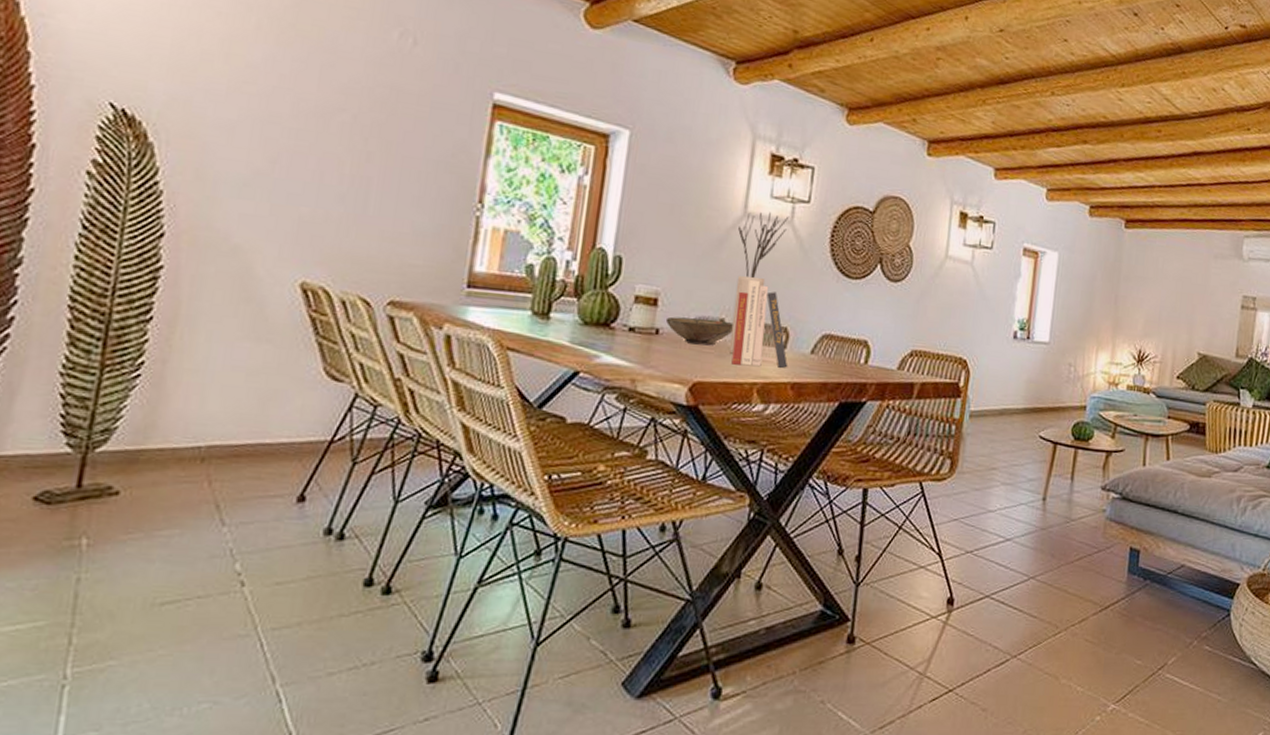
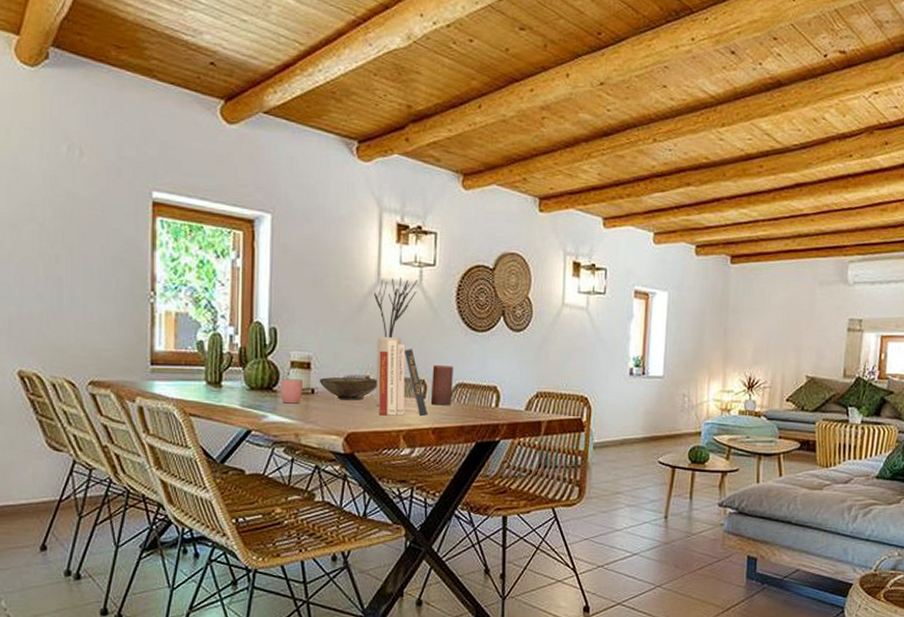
cup: none [619,314,647,345] -> present [281,378,303,404]
candle: none [791,312,821,359] -> present [430,365,453,406]

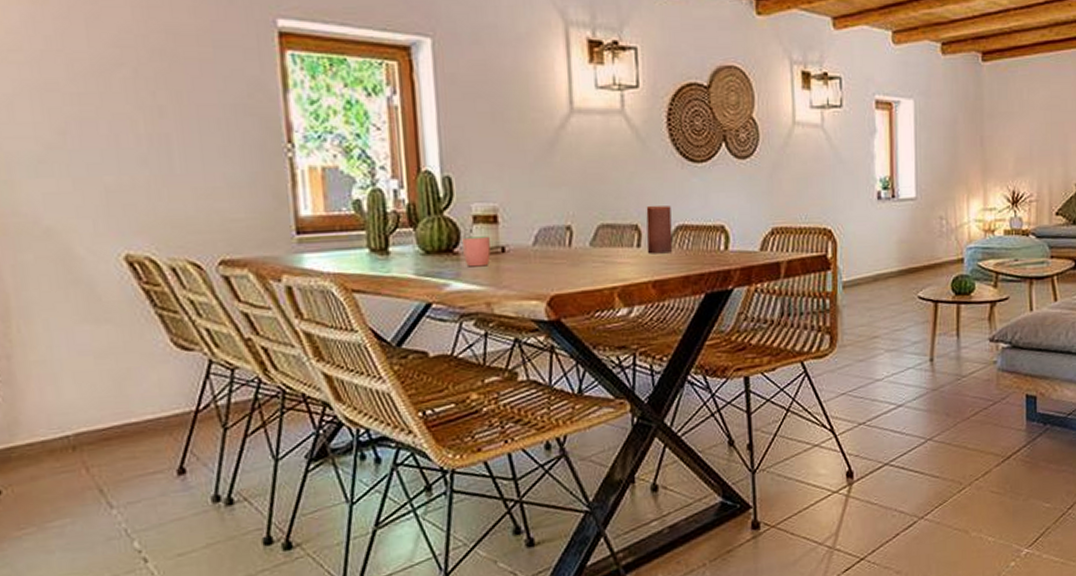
bowl: present [319,377,377,400] -> none [509,228,581,257]
vase: present [374,277,418,406] -> none [567,104,620,261]
books: present [378,340,428,417] -> none [580,180,646,272]

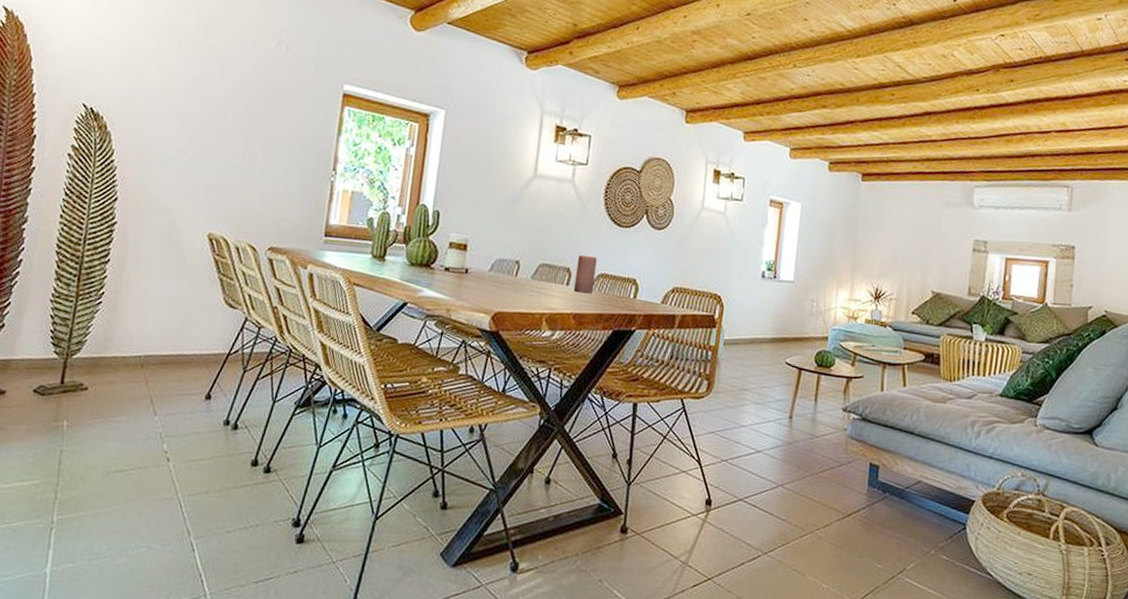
cup: present [462,236,491,267] -> none [437,257,459,282]

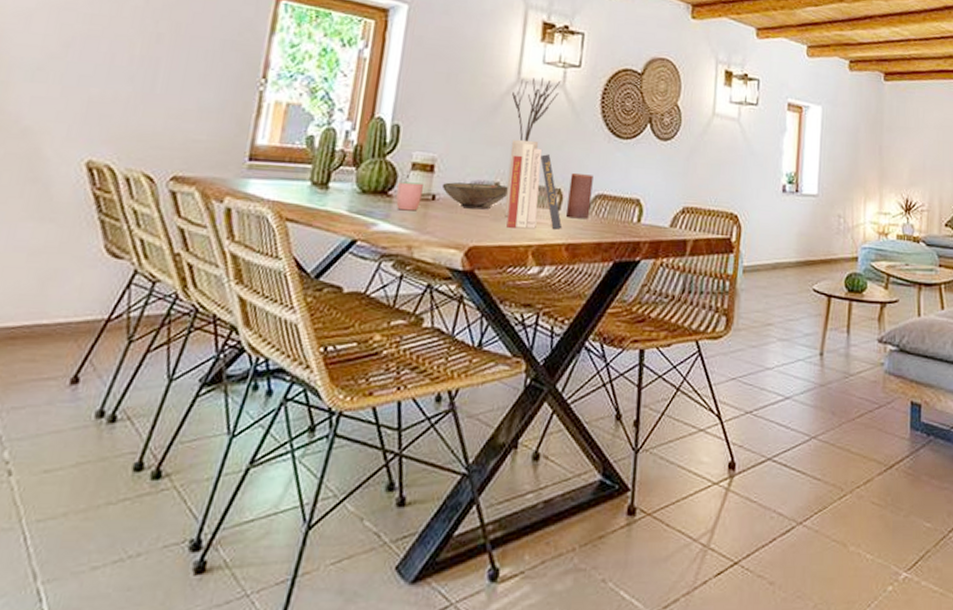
cup: none [437,257,459,282] -> present [396,181,423,211]
bowl: none [473,259,526,282] -> present [441,182,508,209]
vase: none [522,173,571,290] -> present [503,77,562,217]
books: none [525,229,571,302] -> present [506,144,563,231]

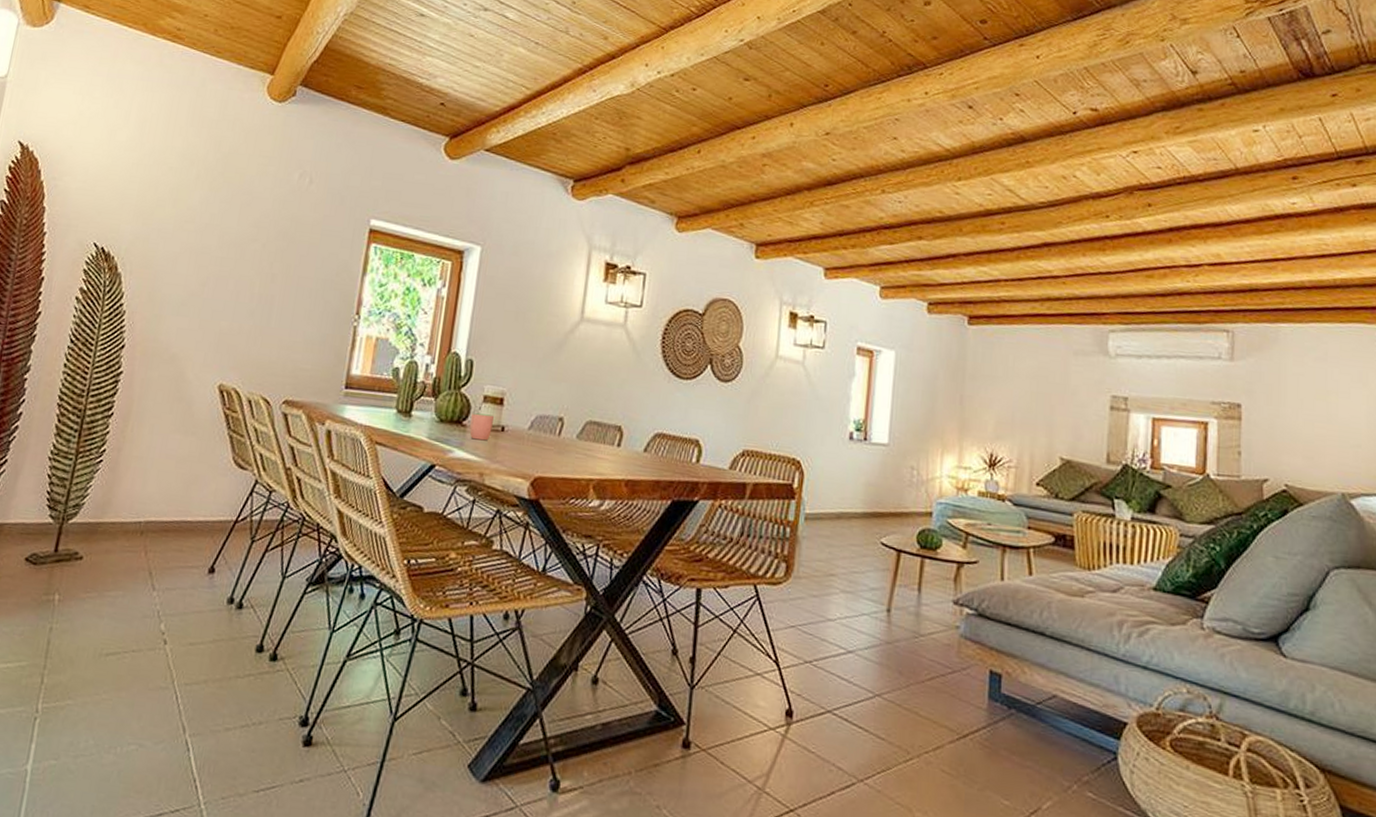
bowl: present [441,182,508,209] -> none [510,415,571,442]
vase: present [503,77,562,217] -> none [567,317,623,451]
books: present [506,144,563,231] -> none [569,381,623,466]
candle: present [565,173,593,219] -> none [625,411,653,457]

